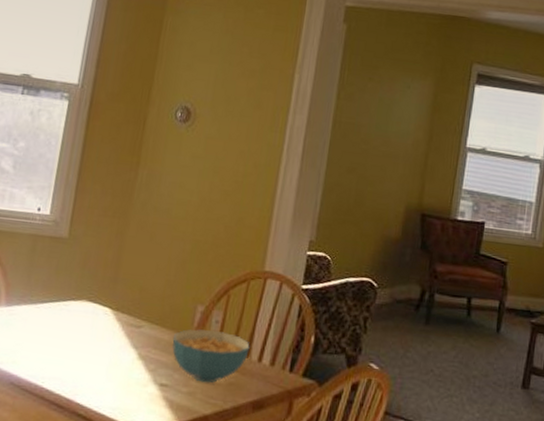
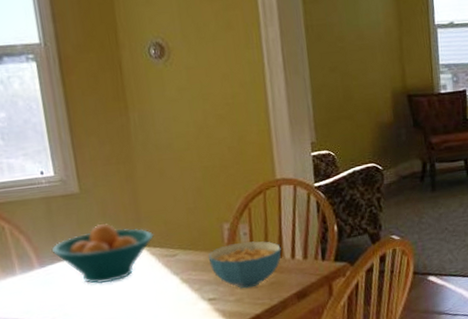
fruit bowl: none [22,275,126,340] -> present [51,222,154,284]

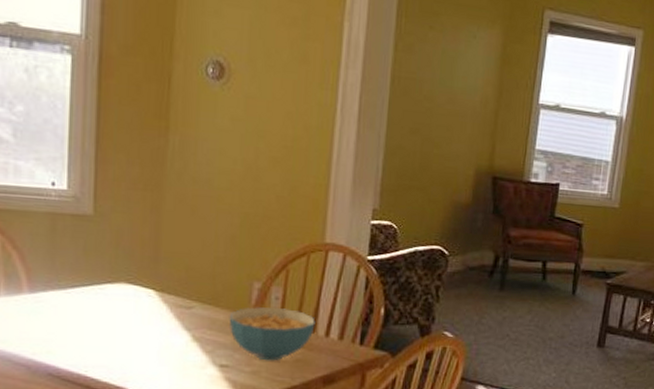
fruit bowl: present [51,222,154,284] -> none [47,255,170,325]

